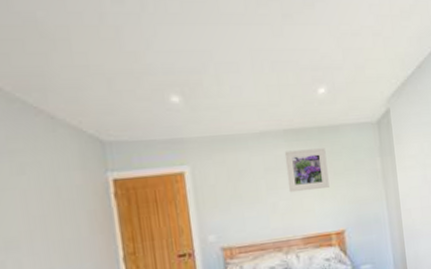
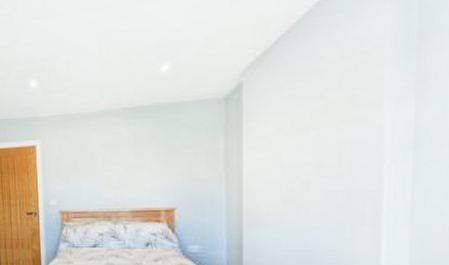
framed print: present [284,148,330,193] -> none [121,126,163,168]

